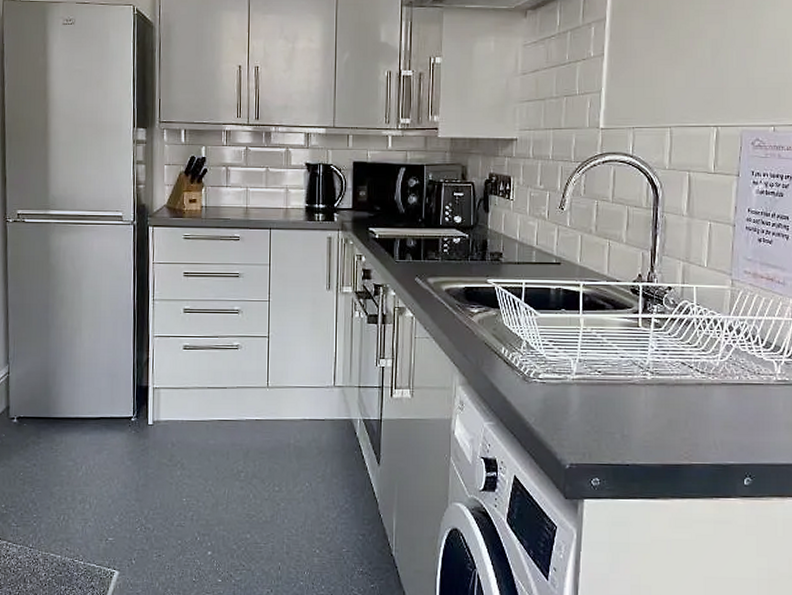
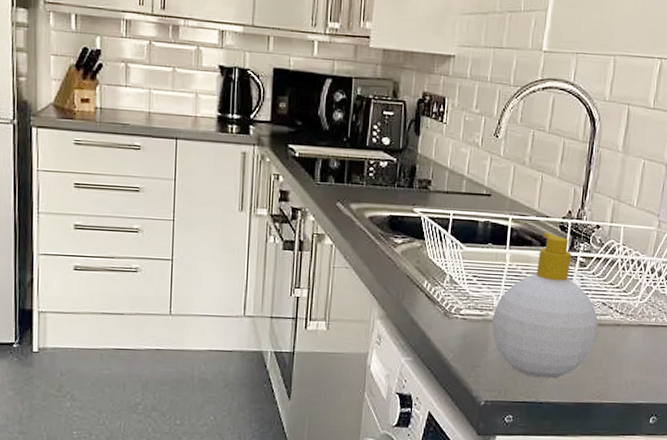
soap bottle: none [571,296,680,440] -> present [492,232,599,379]

